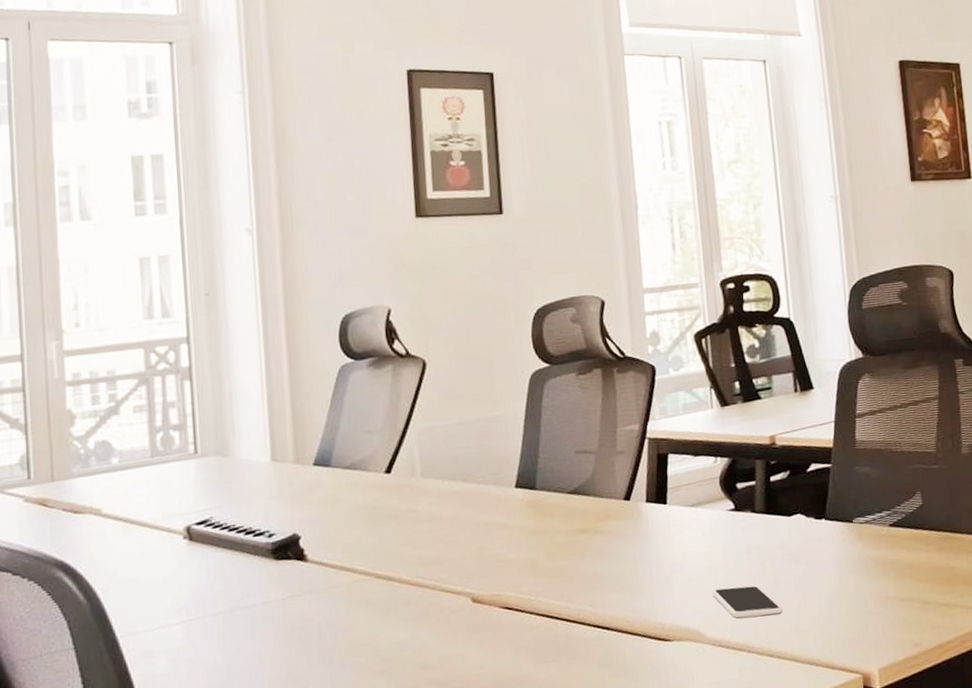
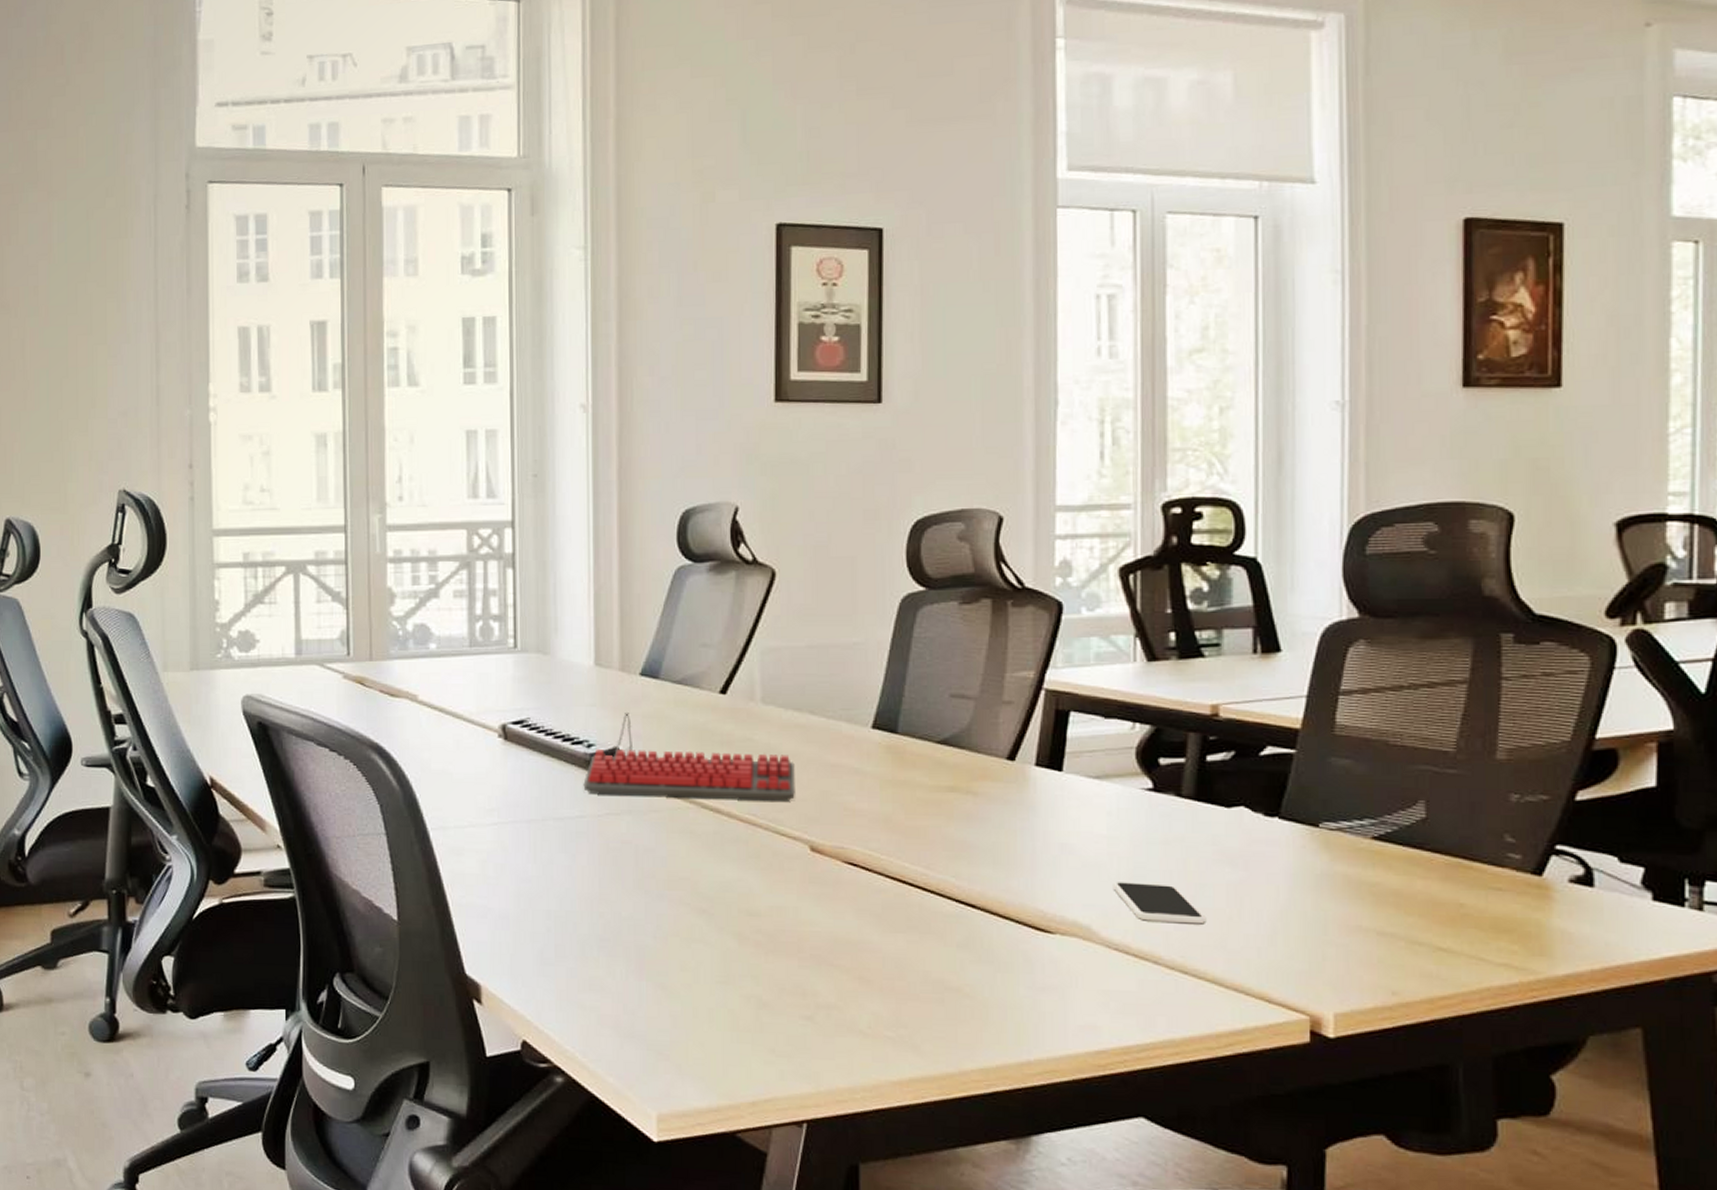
computer keyboard: none [266,499,456,580] -> present [583,711,795,801]

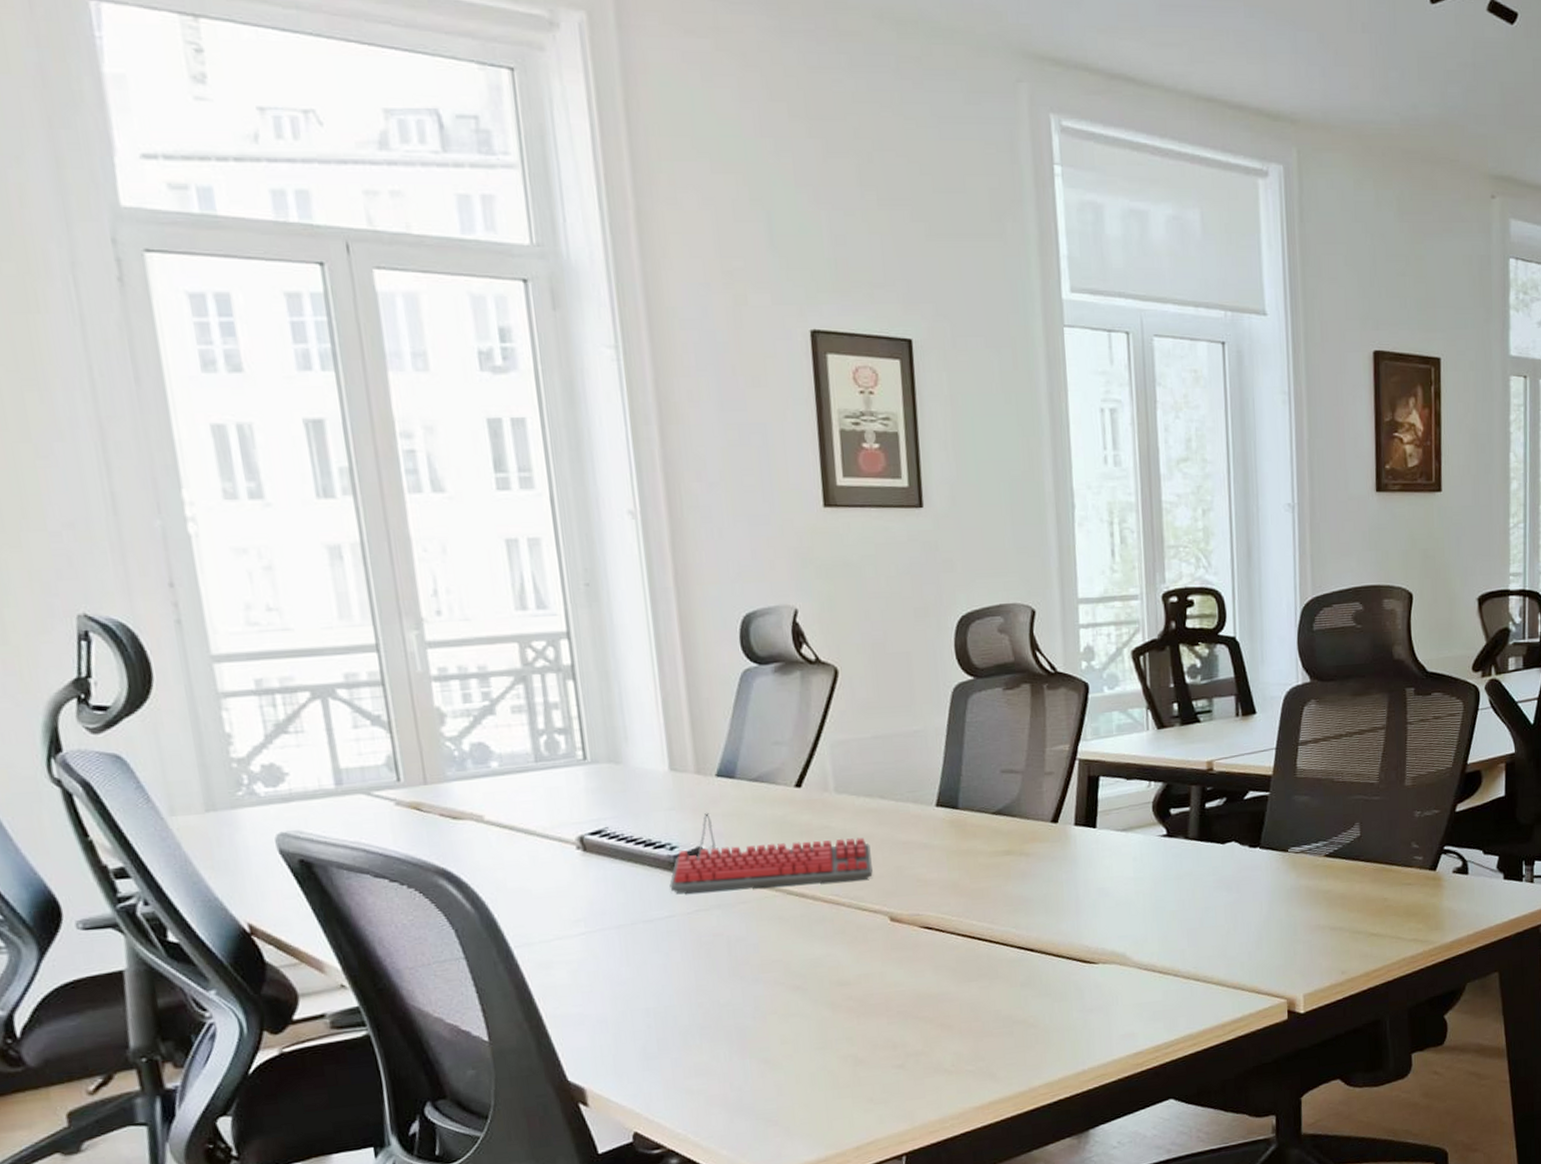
smartphone: present [1112,882,1207,926] -> none [1140,912,1211,944]

